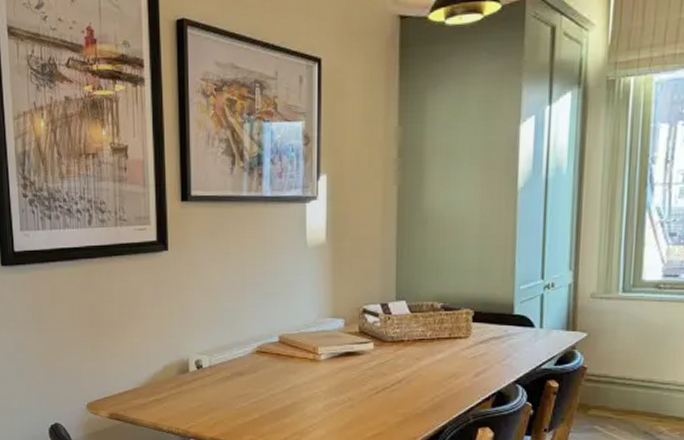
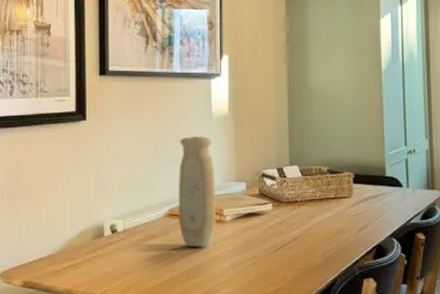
vase: none [267,268,309,387] -> present [178,136,216,247]

